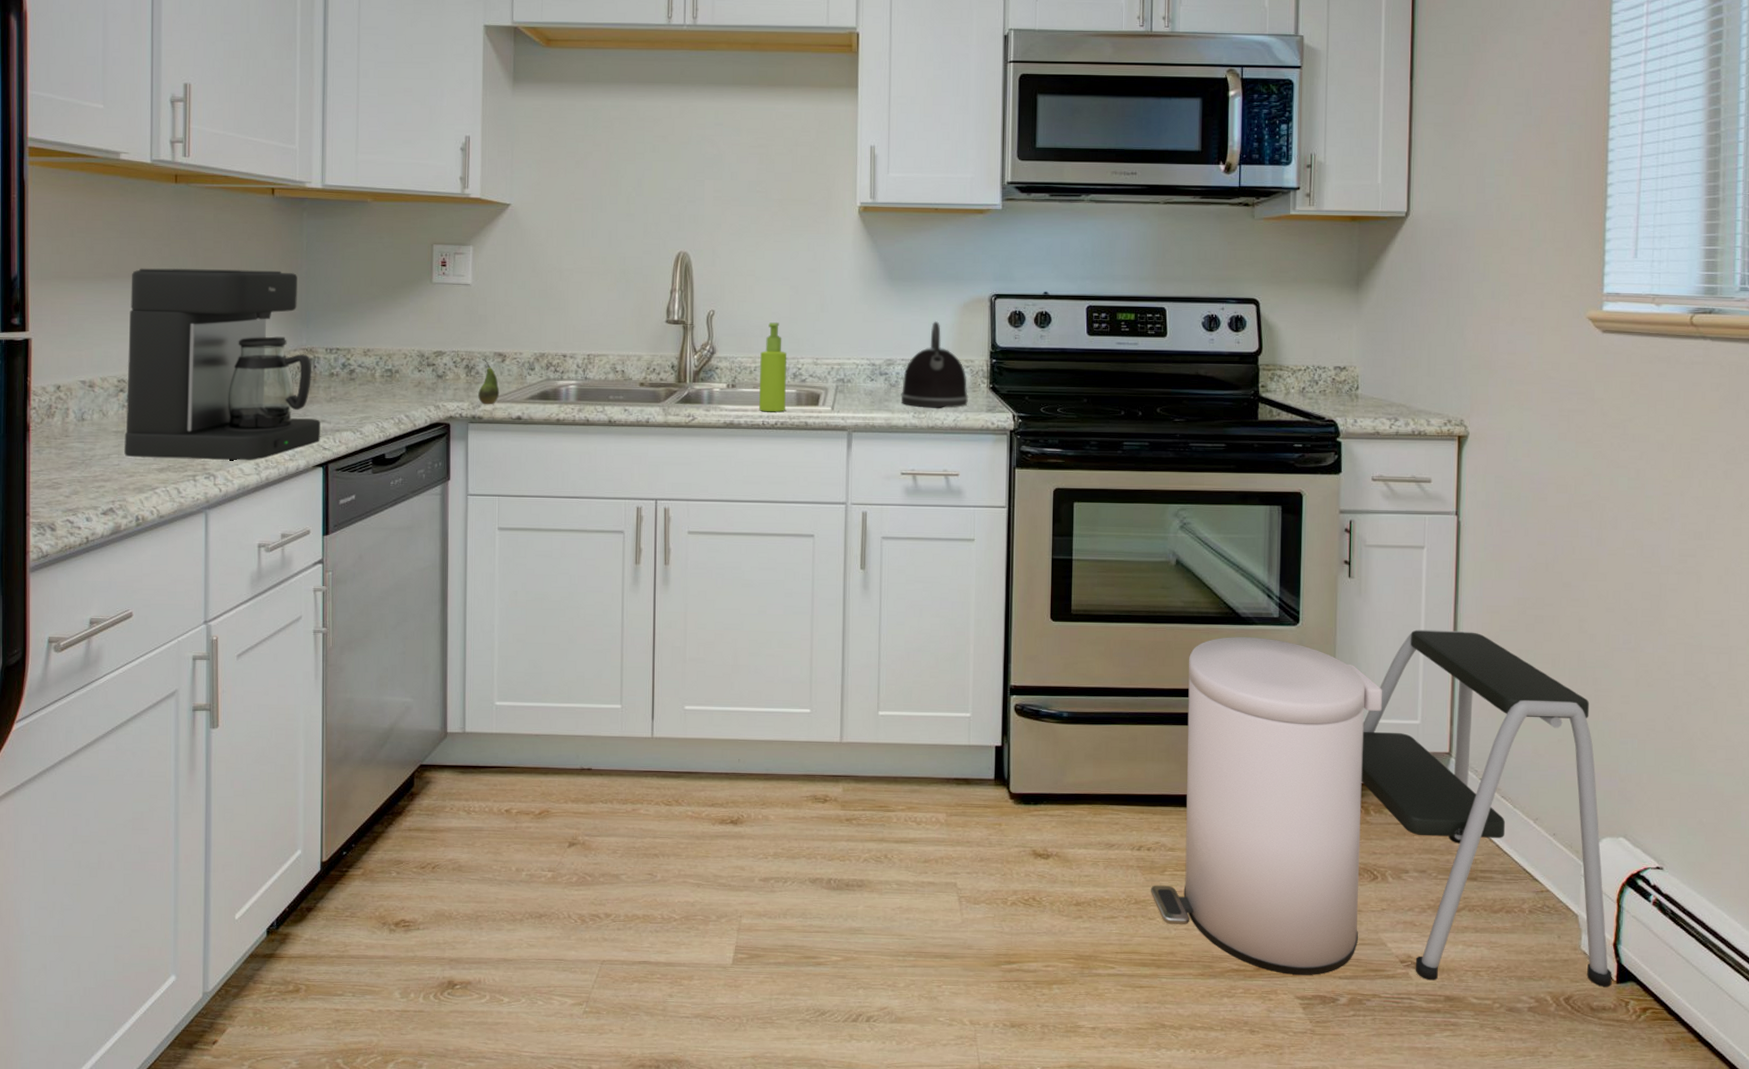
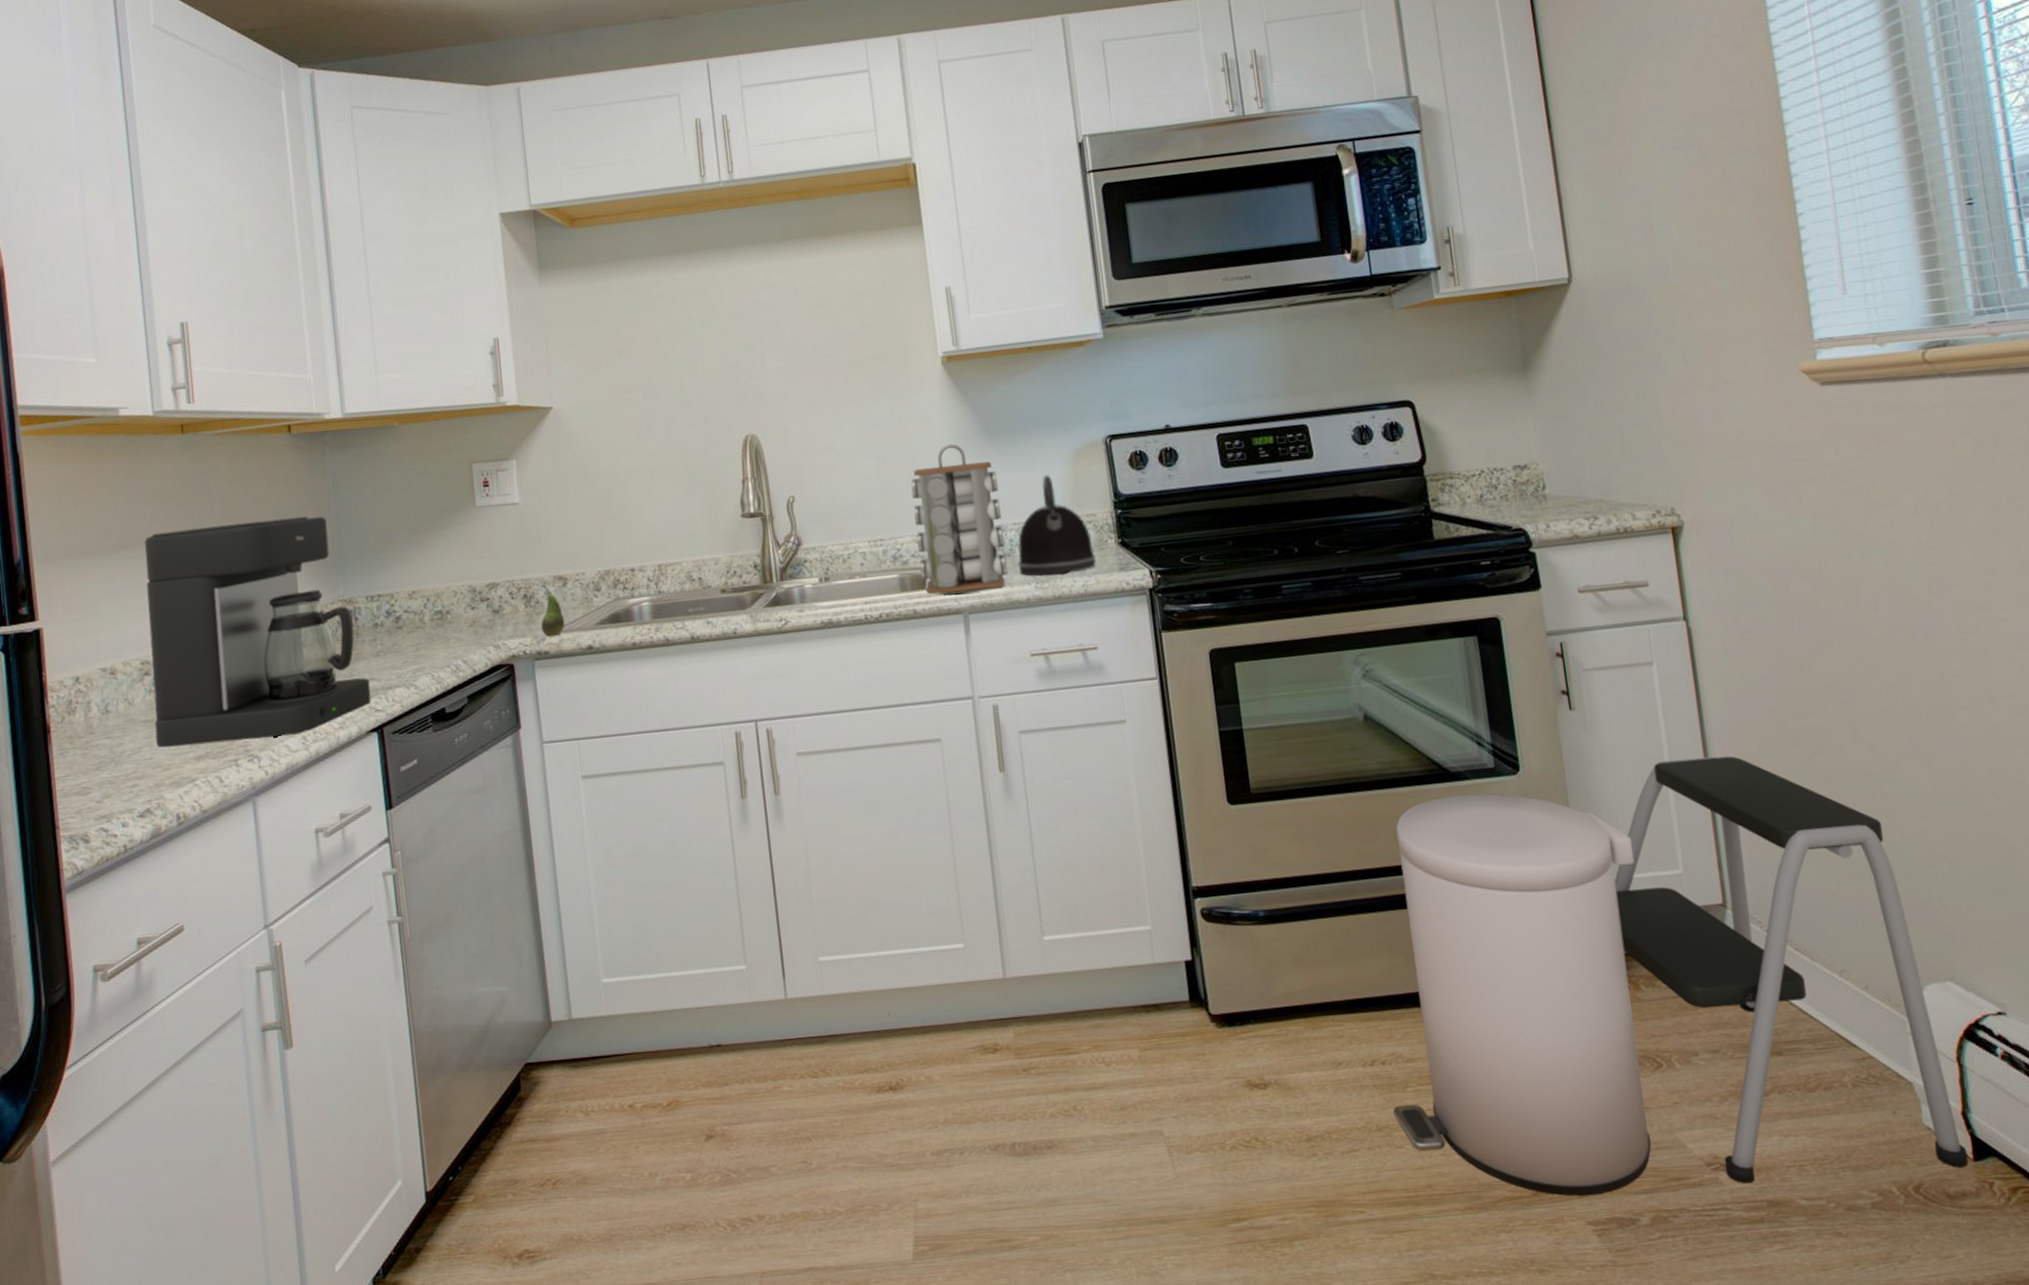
soap dispenser: present [758,322,787,412] -> none [852,500,889,604]
spice rack: none [815,283,893,414] -> present [911,443,1008,595]

